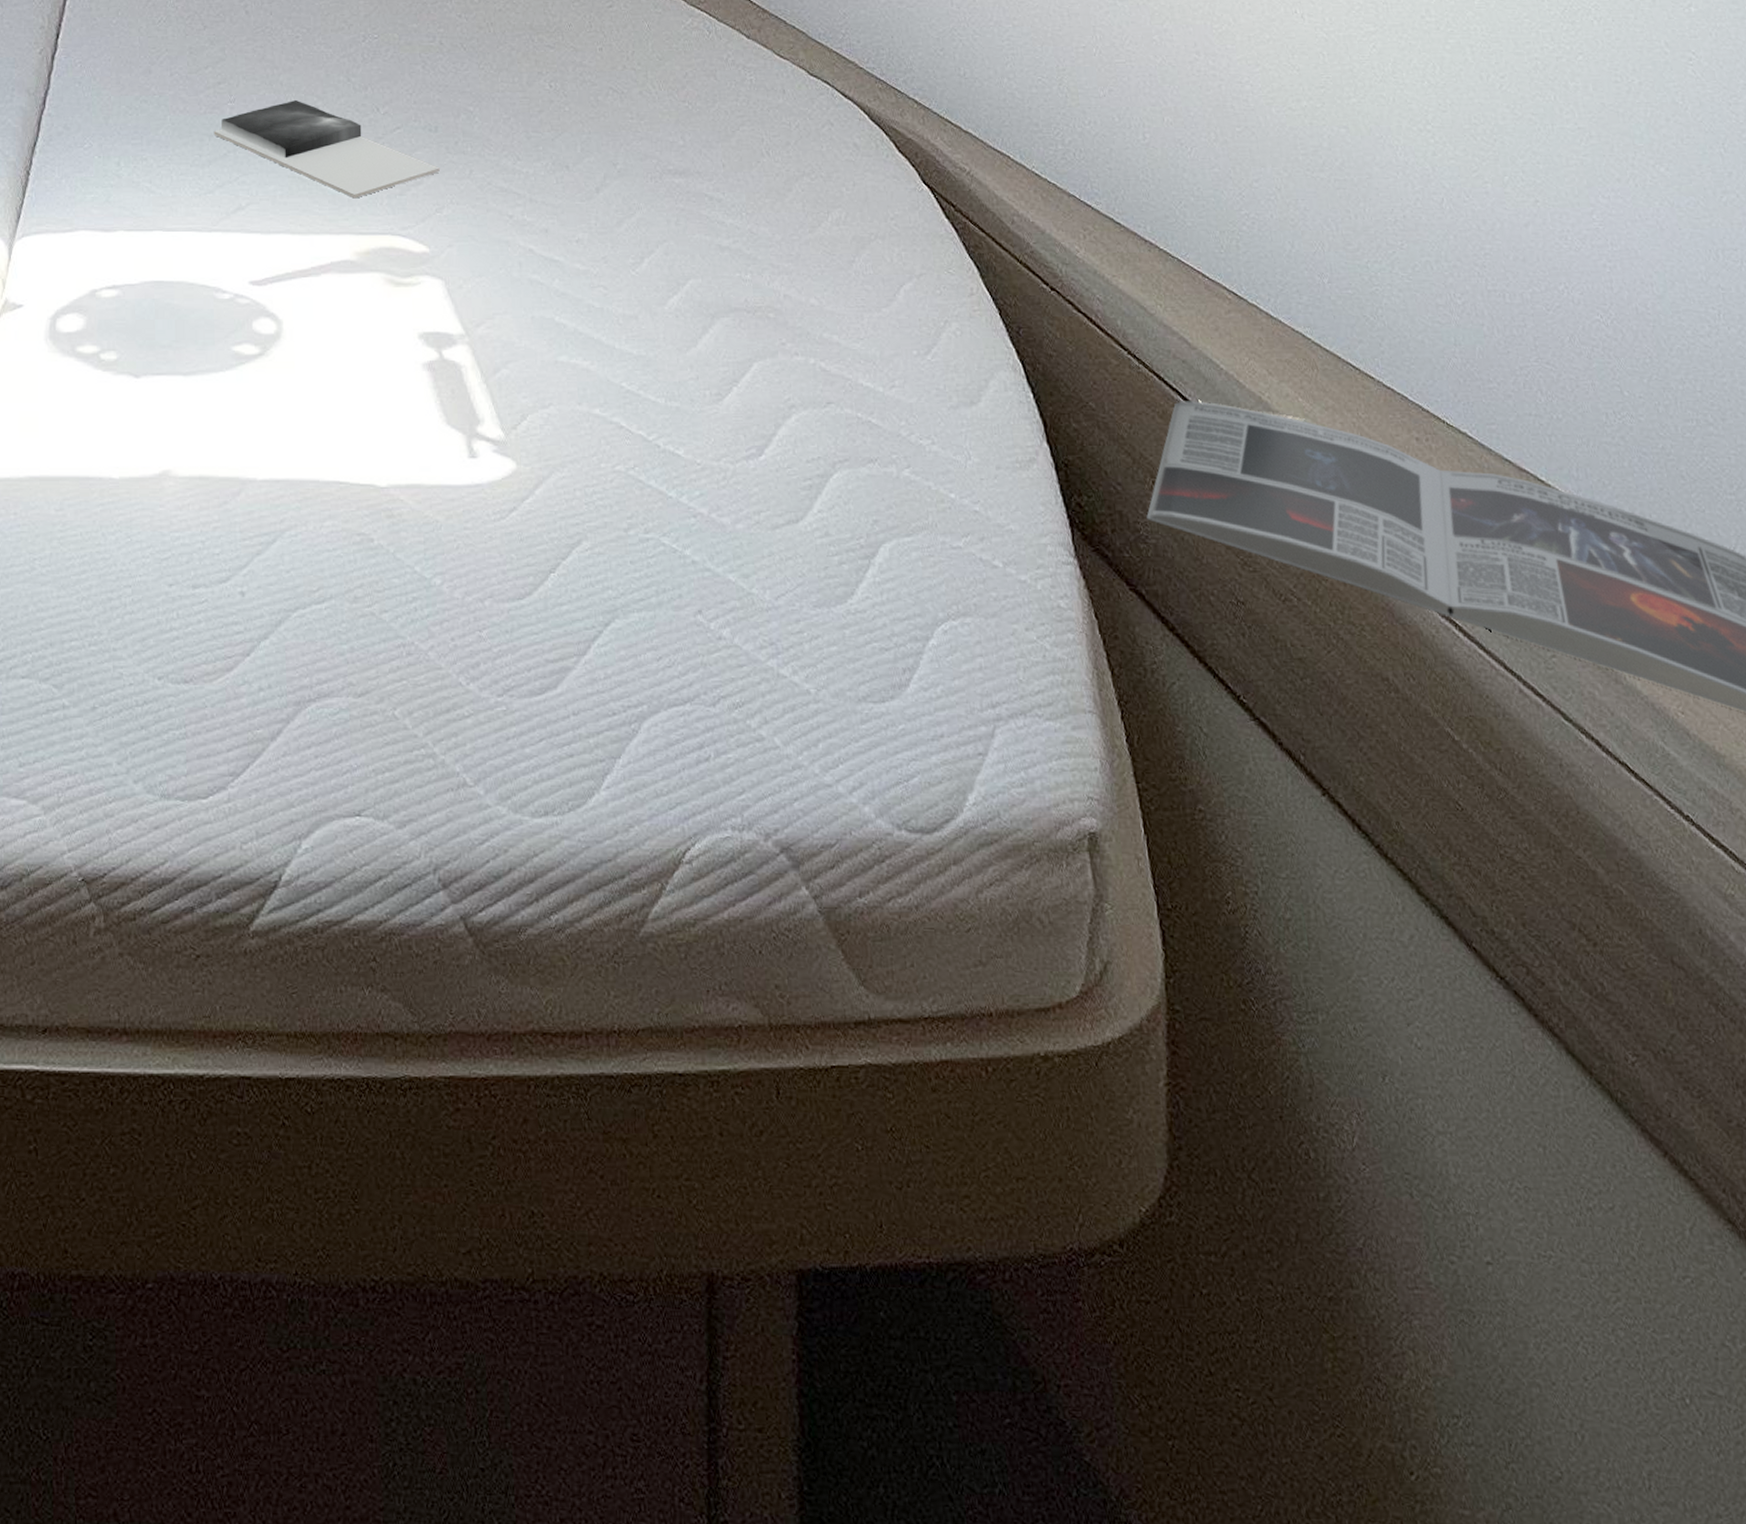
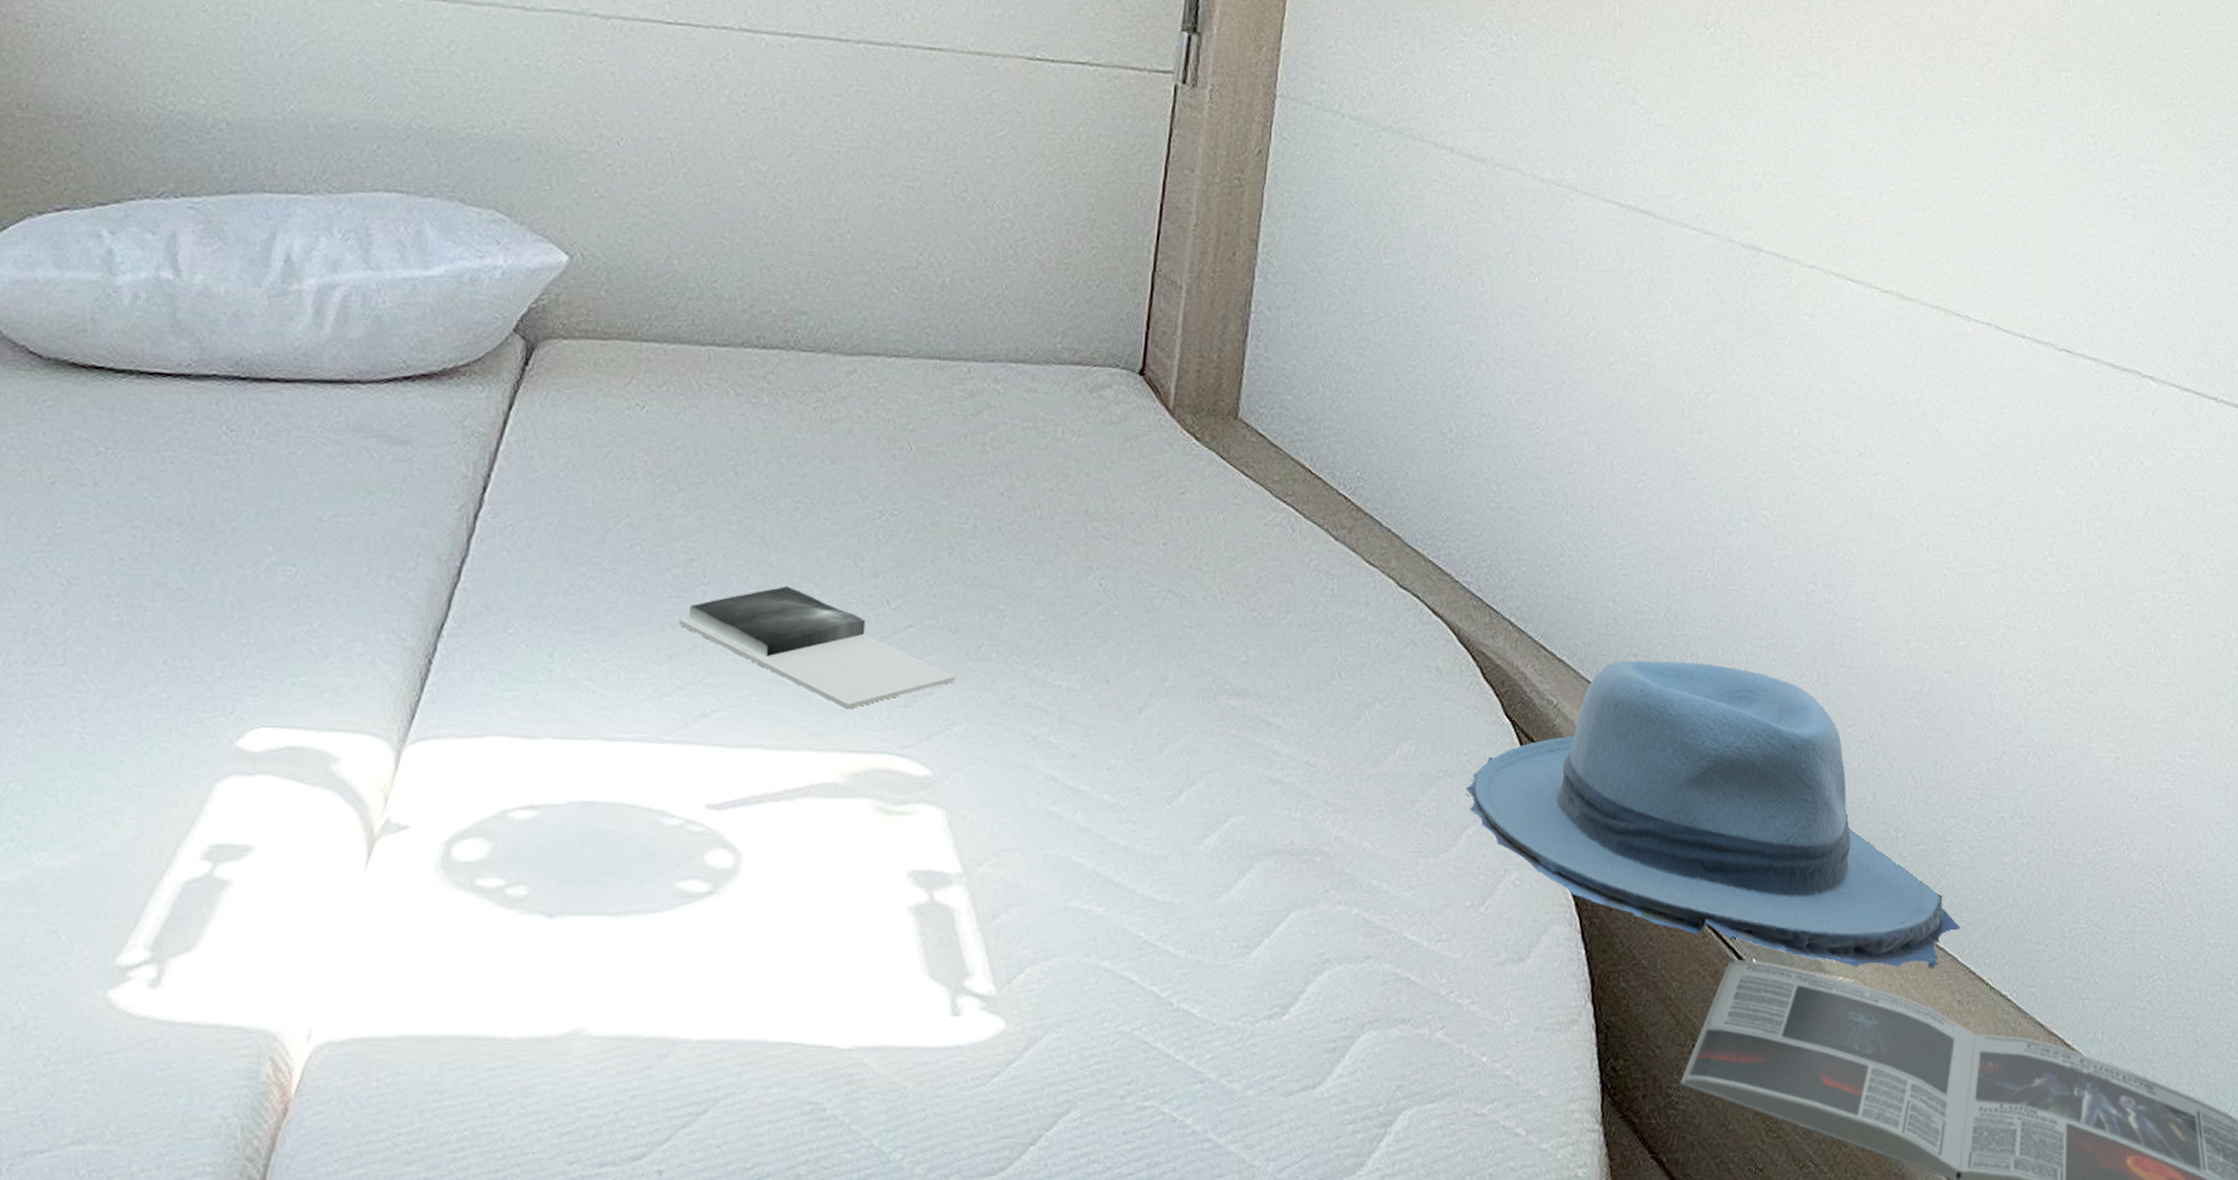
fedora: none [896,128,1407,408] -> present [1465,660,1962,968]

